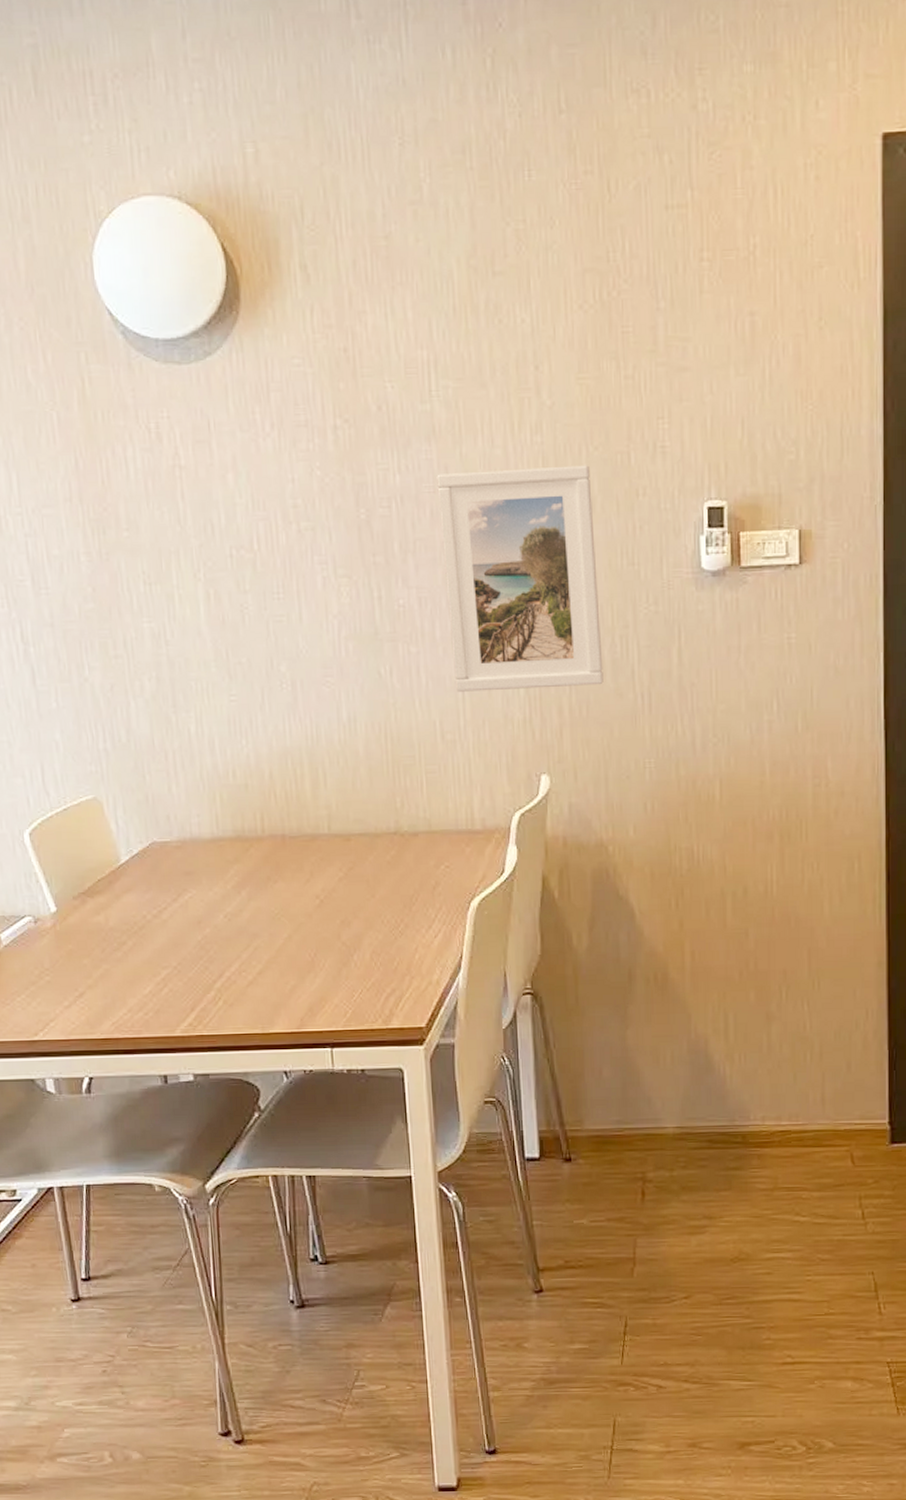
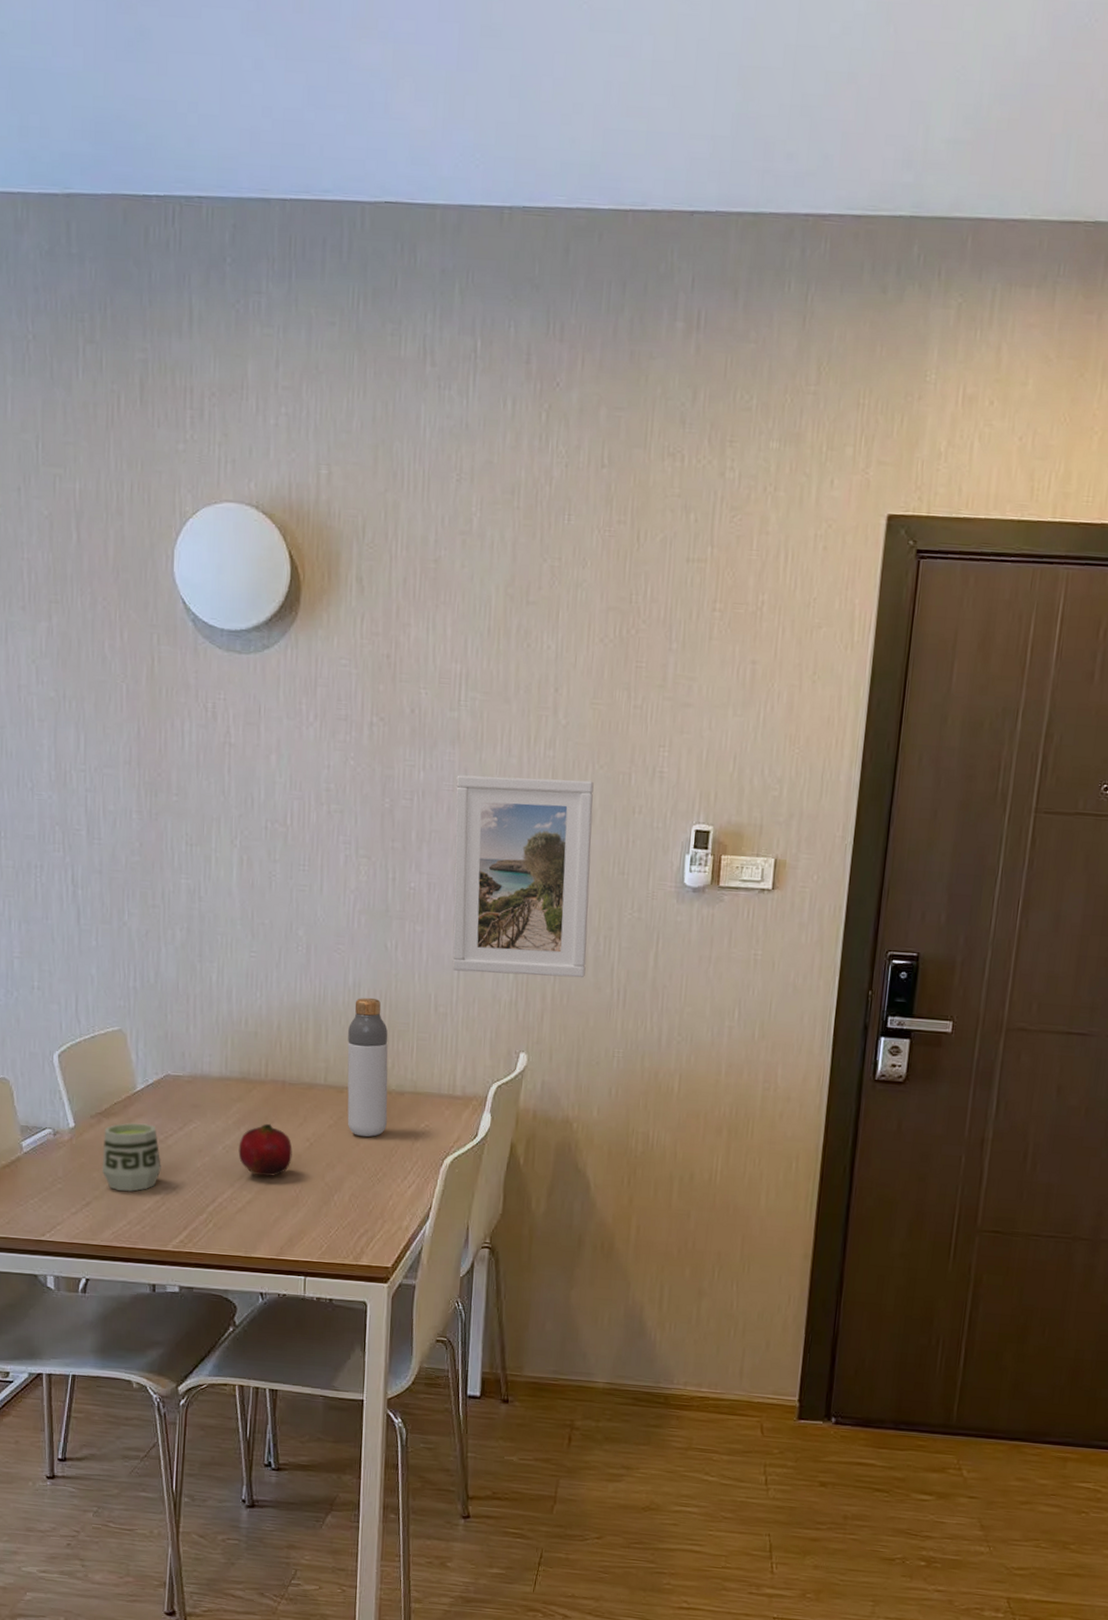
cup: none [90,899,159,976] -> present [102,1123,161,1192]
fruit: none [241,883,302,943] -> present [238,1123,292,1176]
bottle: none [348,732,403,887] -> present [347,997,389,1137]

